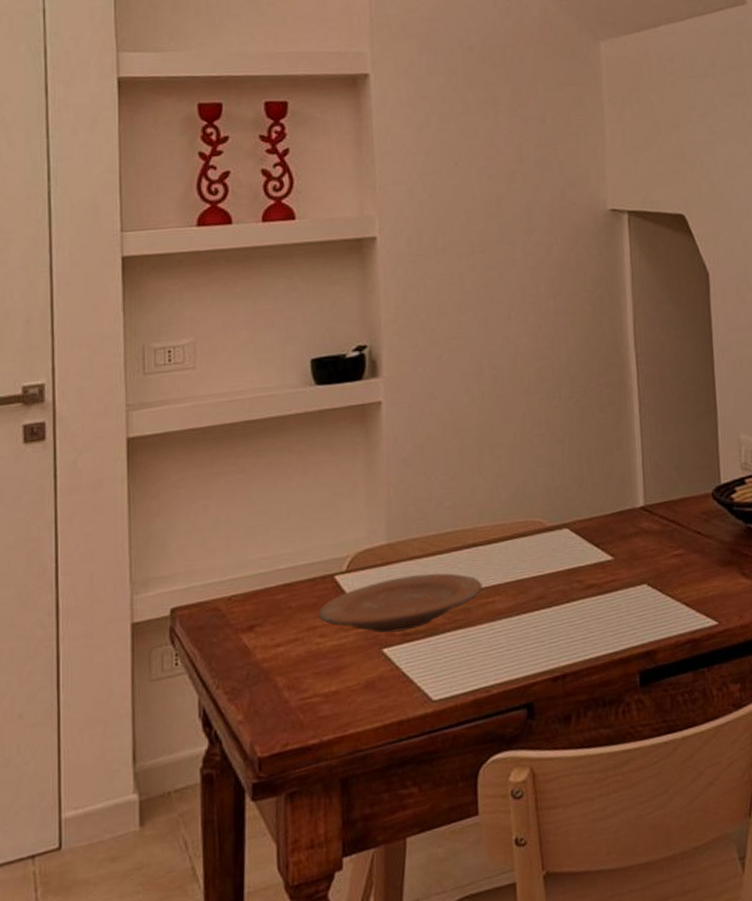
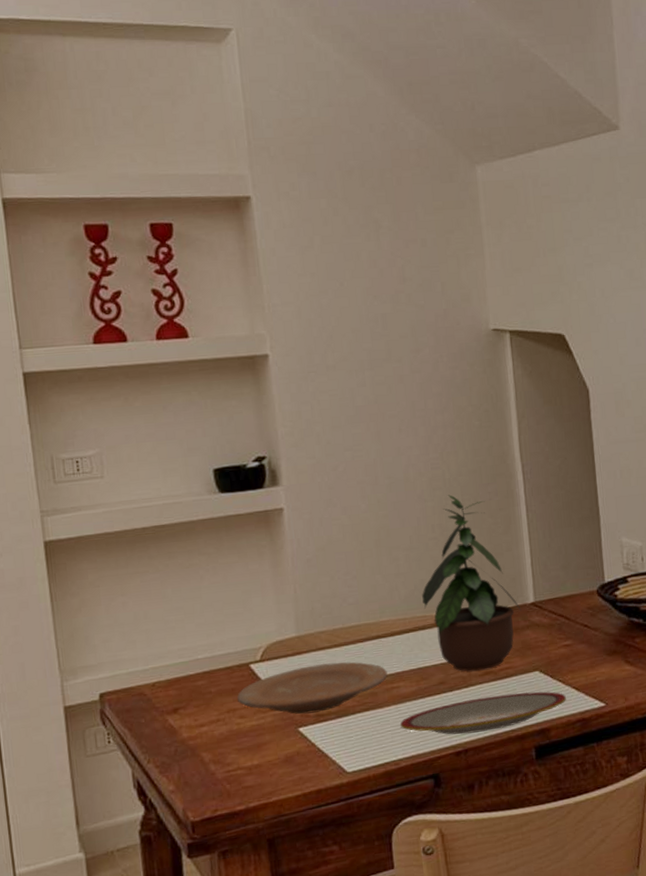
plate: none [493,607,675,657] -> present [400,691,566,735]
potted plant: none [524,387,630,584] -> present [422,495,521,671]

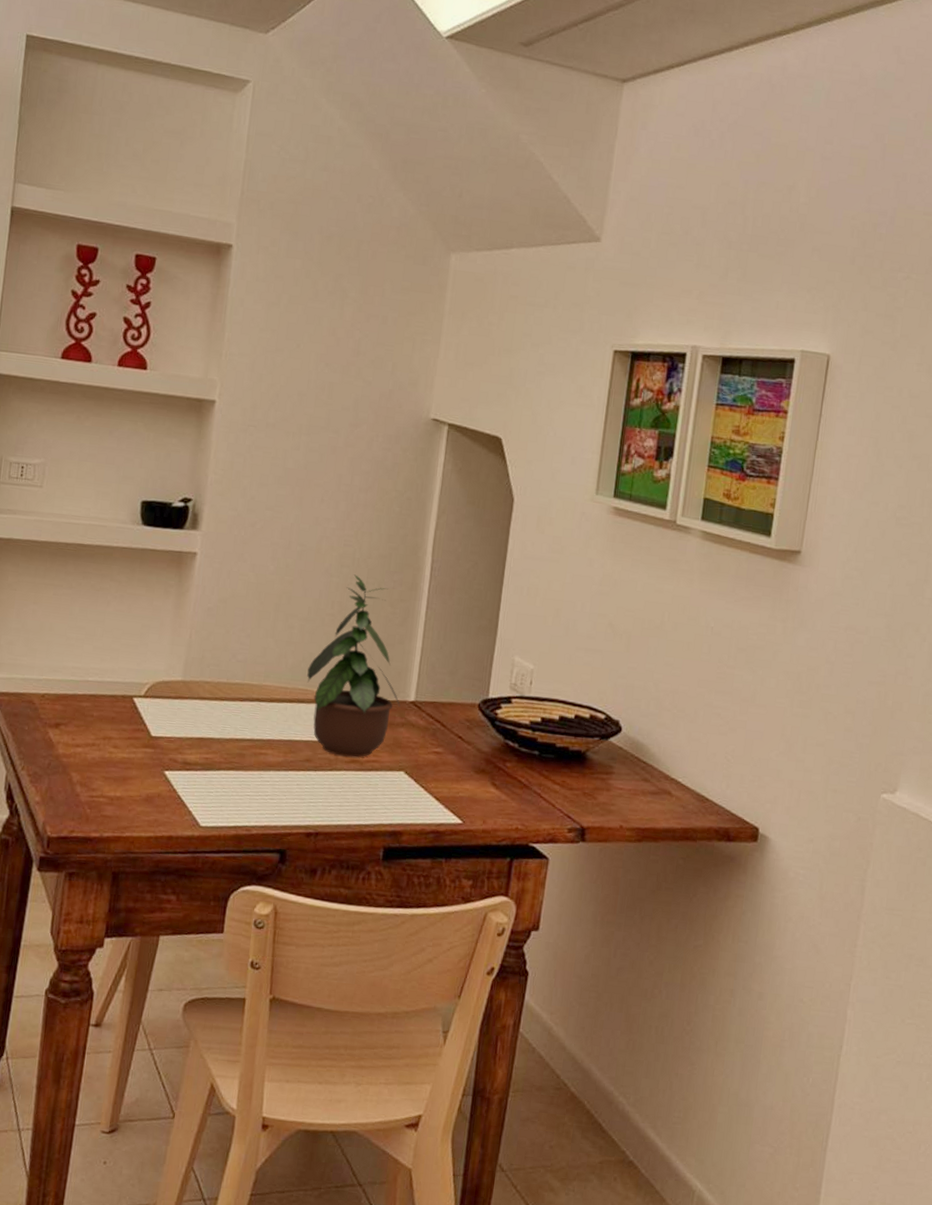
plate: present [237,662,388,715] -> none [115,712,259,761]
plate: present [400,691,566,735] -> none [259,783,425,820]

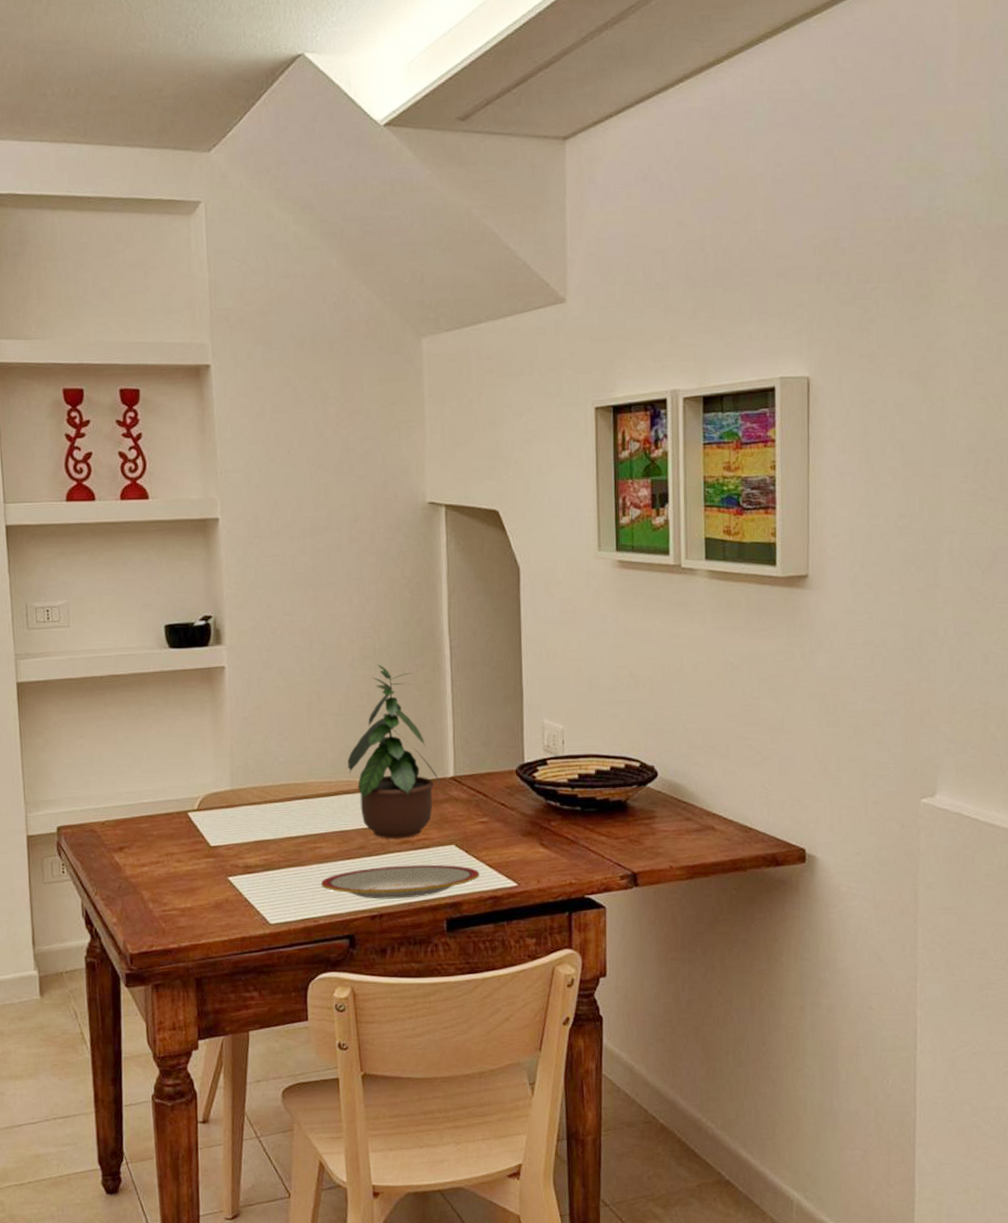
plate: none [259,783,425,820] -> present [320,864,479,899]

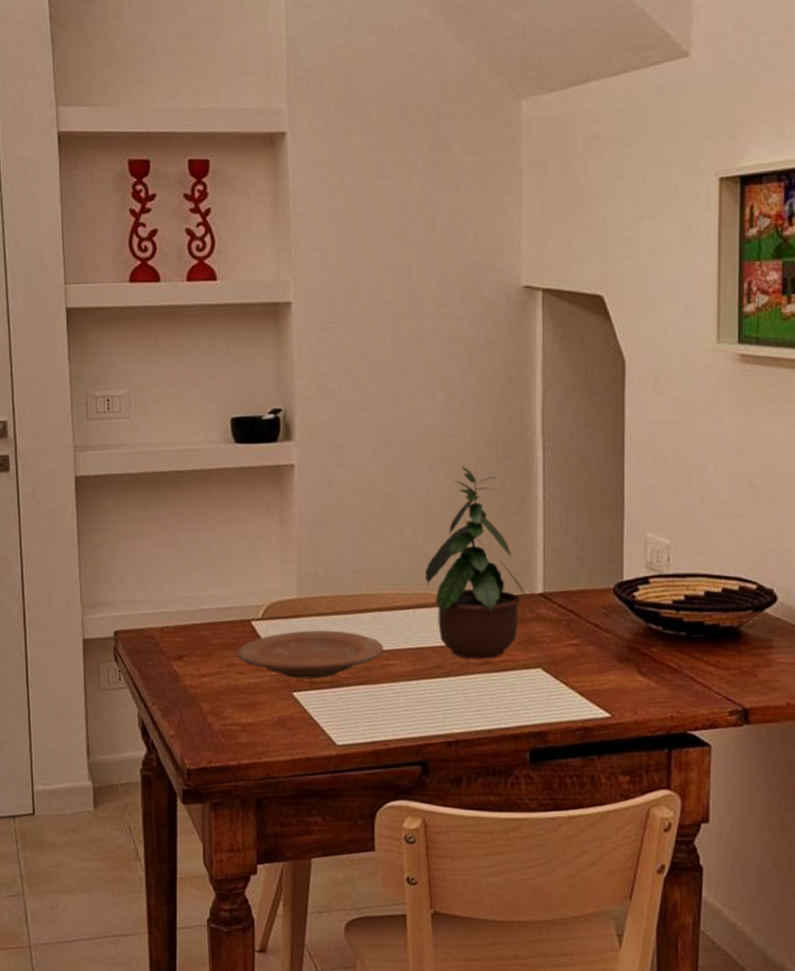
plate: none [175,817,312,864] -> present [237,629,384,679]
plate: present [320,864,479,899] -> none [392,688,568,725]

